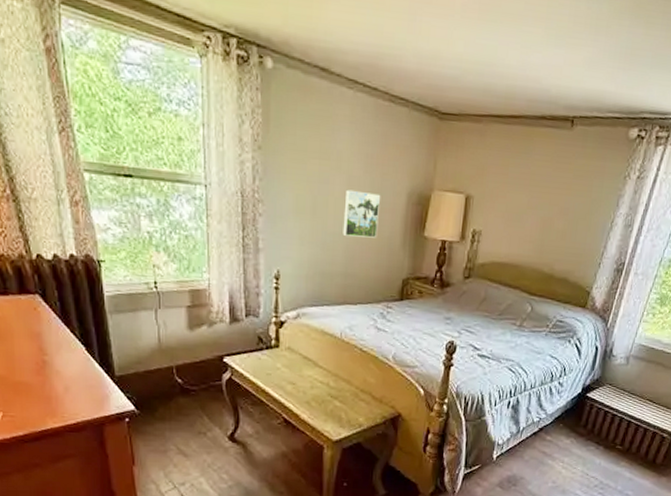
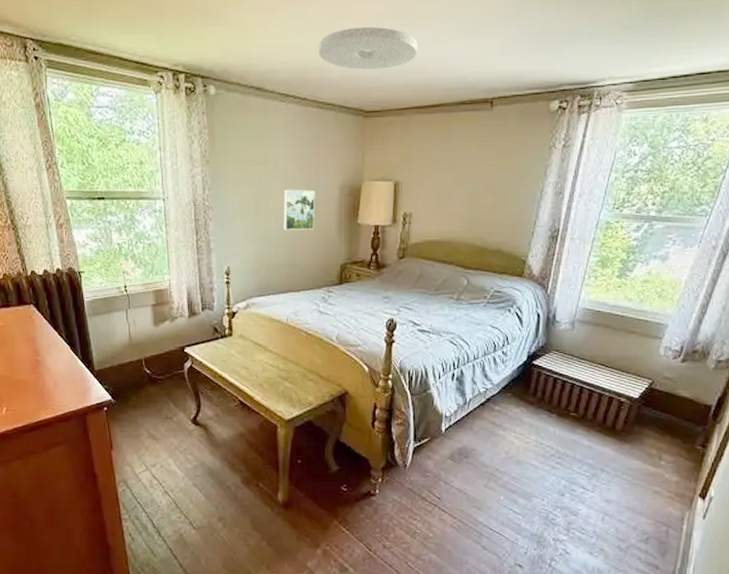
ceiling light: none [395,14,503,68] -> present [319,26,418,70]

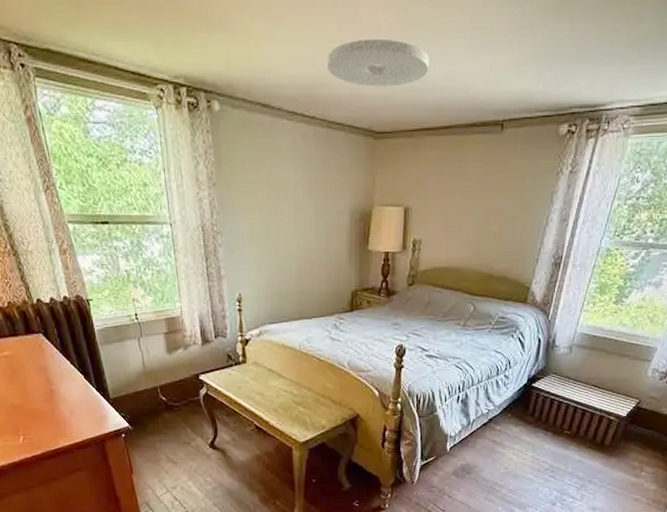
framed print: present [283,189,316,230] -> none [293,214,326,257]

